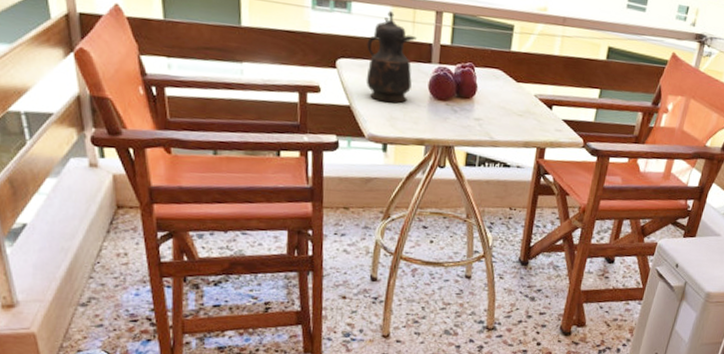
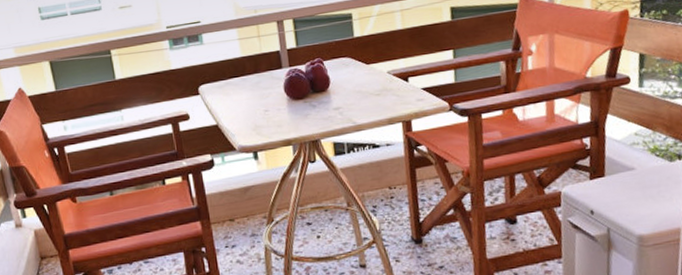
coffeepot: present [365,11,418,104] -> none [221,32,269,115]

